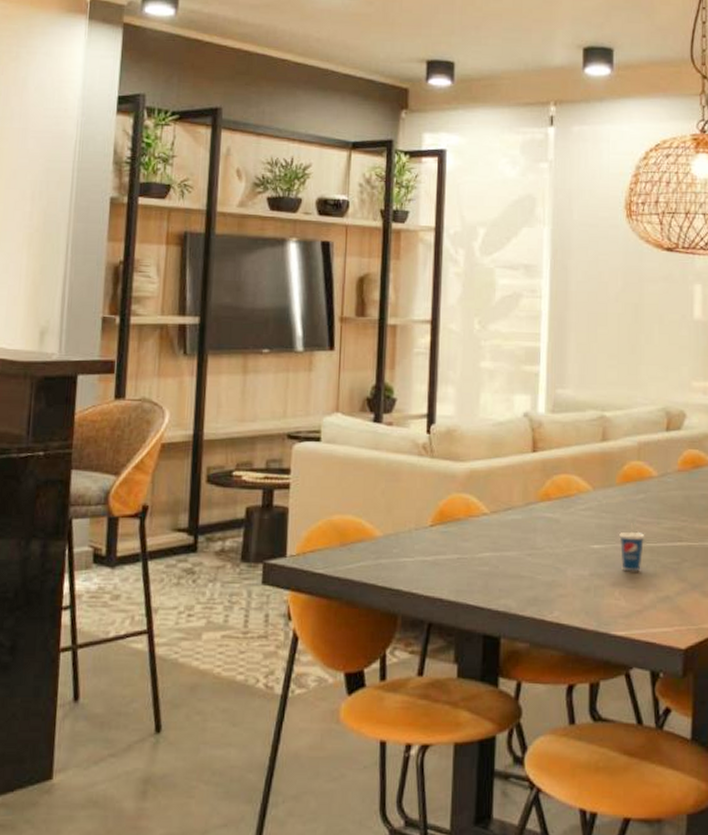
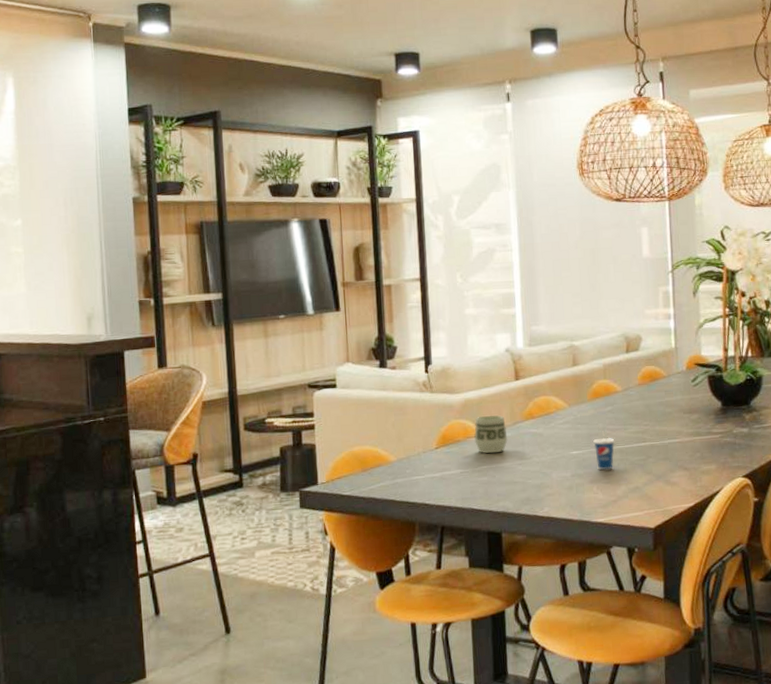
cup: none [478,491,517,539] -> present [474,415,508,454]

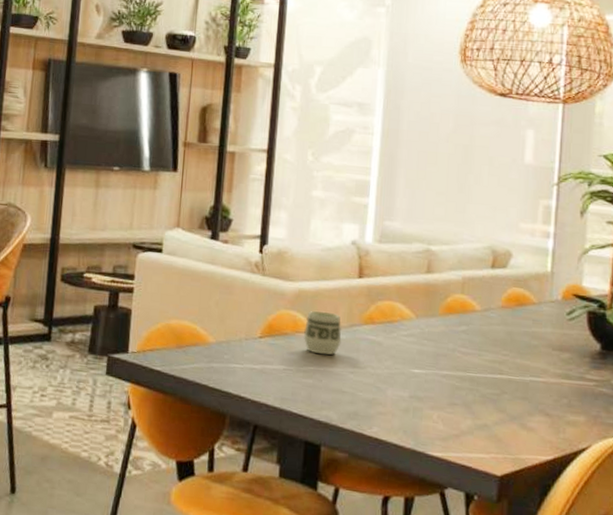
cup: present [593,425,615,471] -> none [440,344,466,399]

